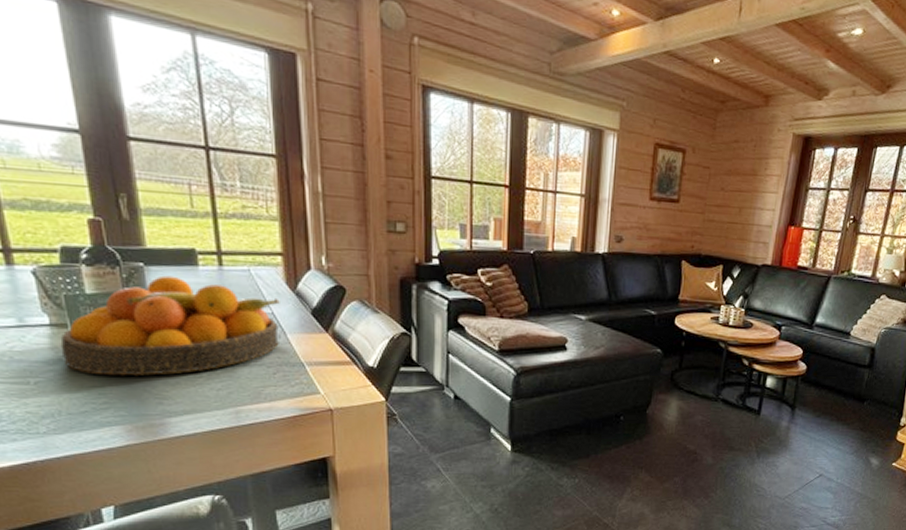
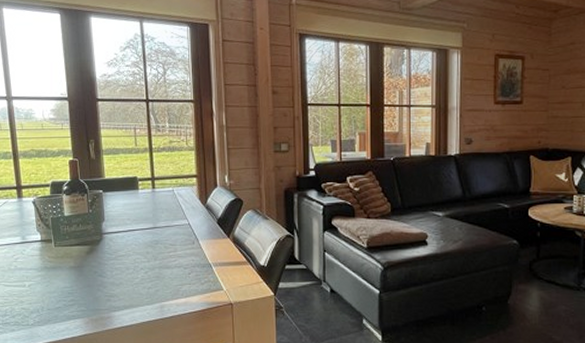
fruit bowl: present [60,275,280,376] -> none [46,199,194,279]

